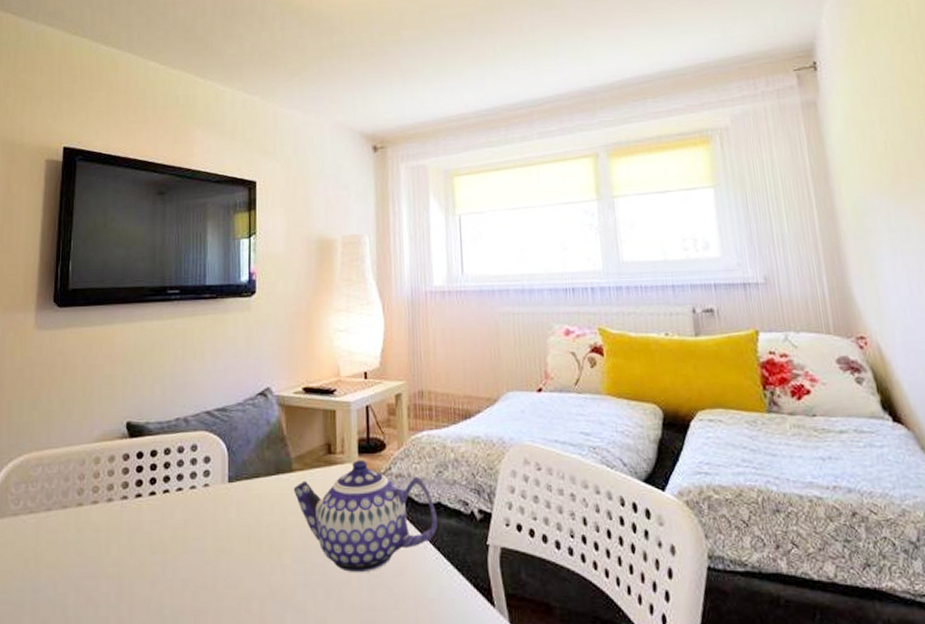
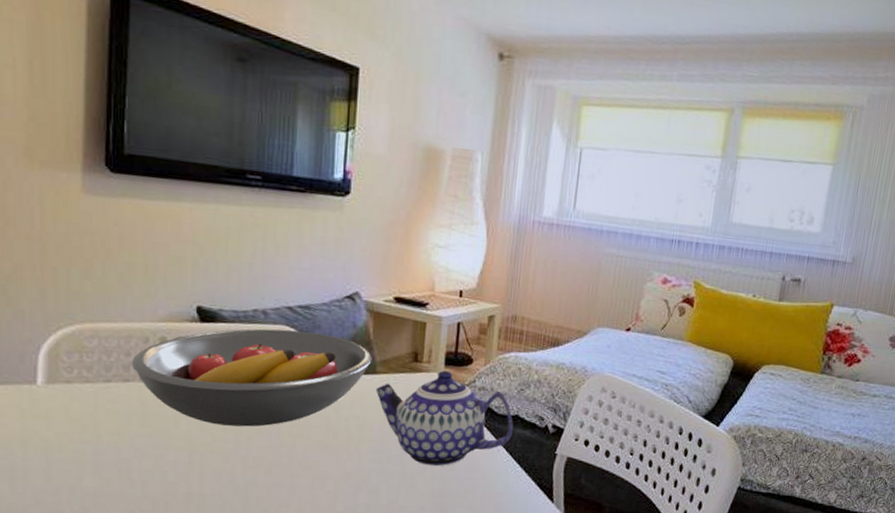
fruit bowl: none [69,434,287,546] -> present [131,328,372,427]

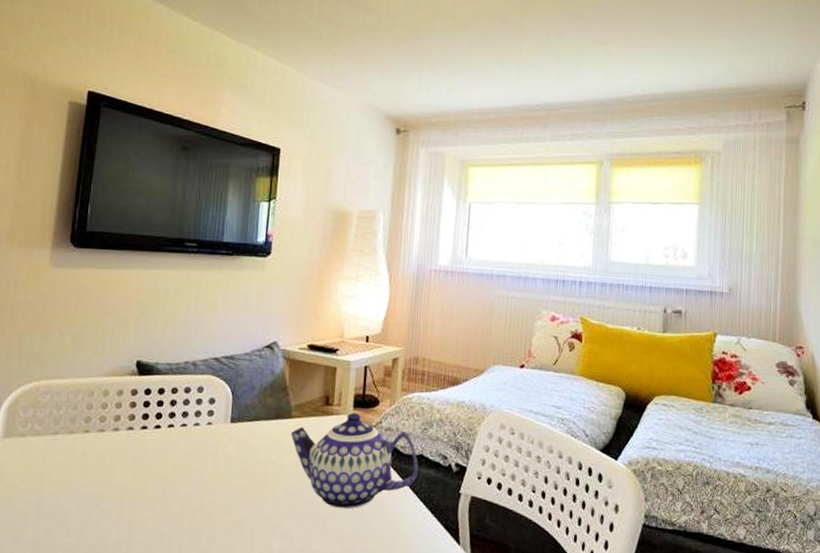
fruit bowl: present [131,328,372,427] -> none [77,379,288,474]

